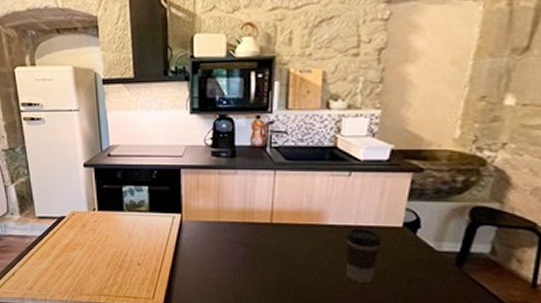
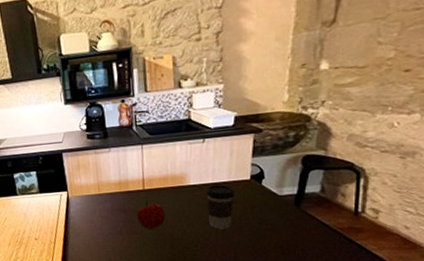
fruit: none [260,237,294,272] -> present [136,201,166,230]

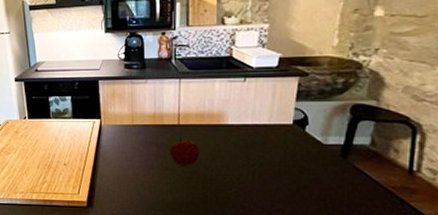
coffee cup: present [205,184,235,230] -> none [243,127,276,174]

